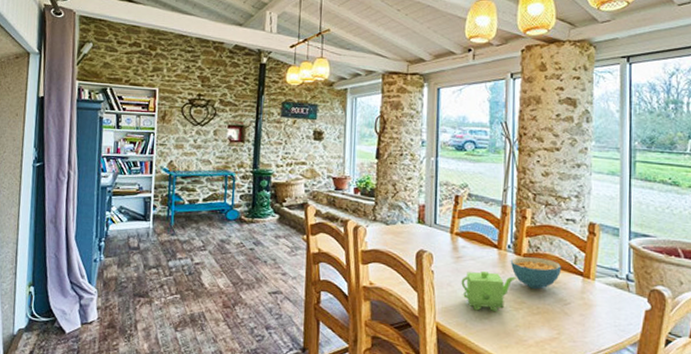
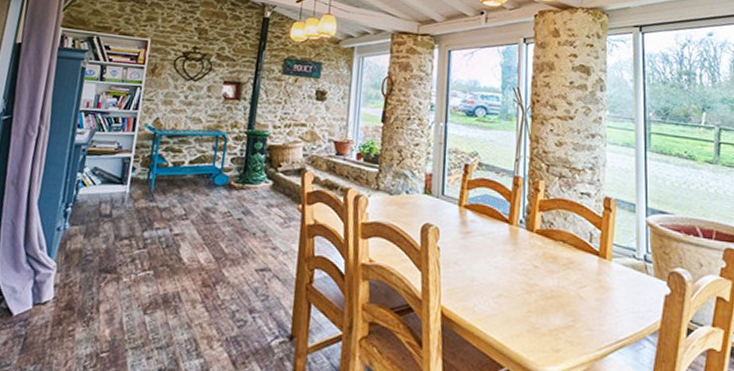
teapot: present [461,270,517,311] -> none [469,248,529,294]
cereal bowl: present [510,256,561,289] -> none [522,232,576,270]

